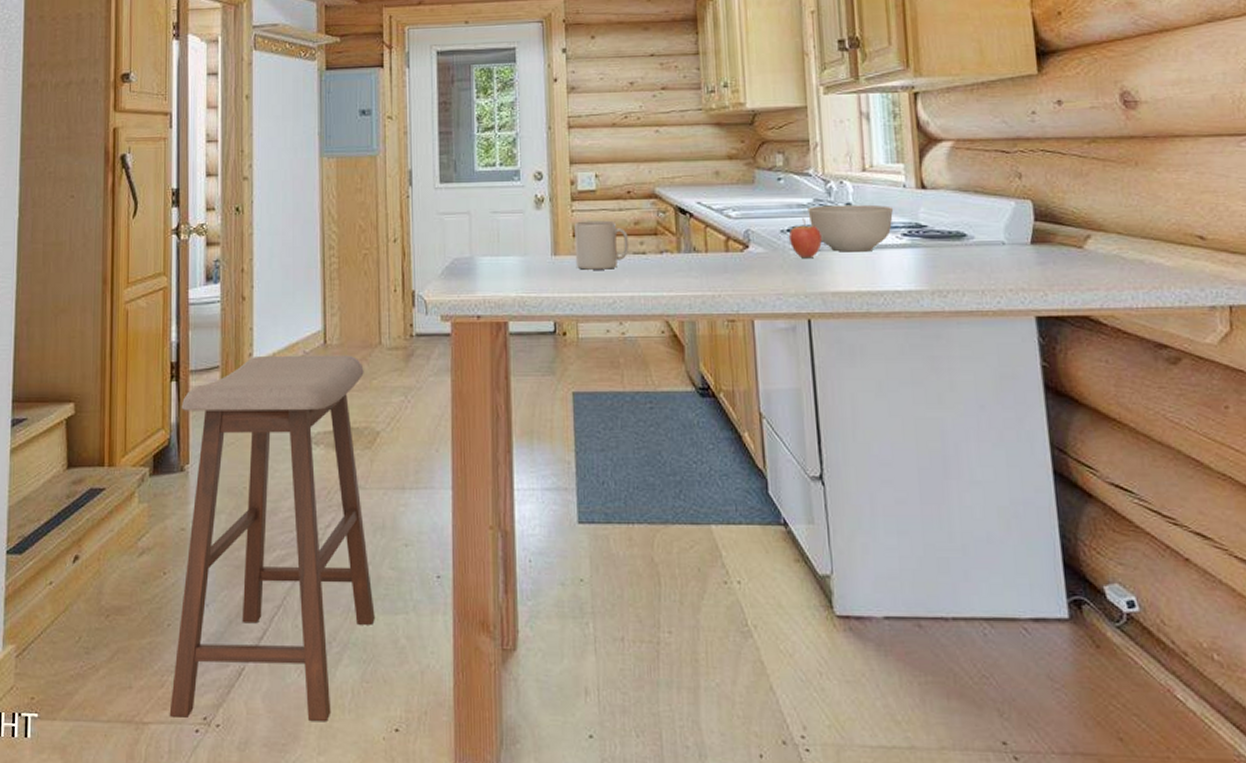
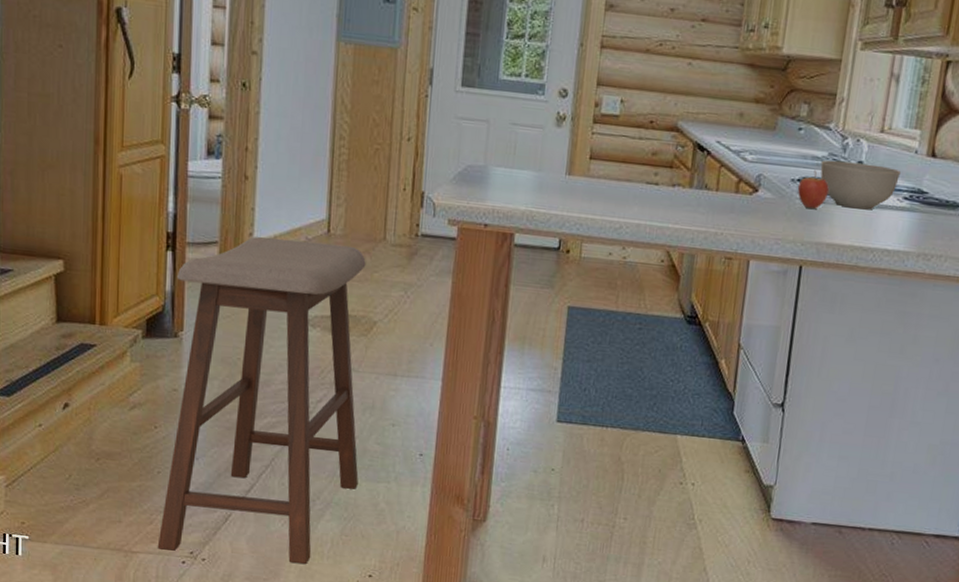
mug: present [574,220,628,270] -> none [588,144,644,196]

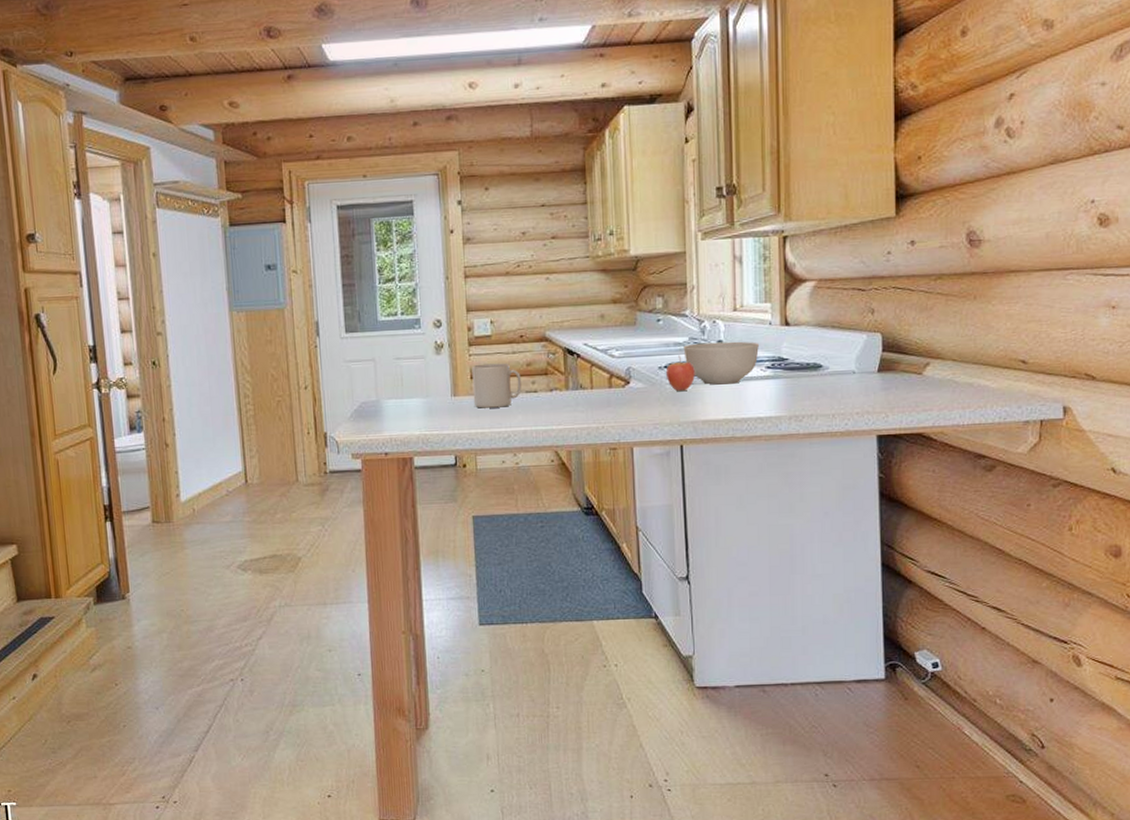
bar stool: present [157,236,366,564] -> none [117,492,306,798]
mug: none [588,144,644,196] -> present [472,363,521,408]

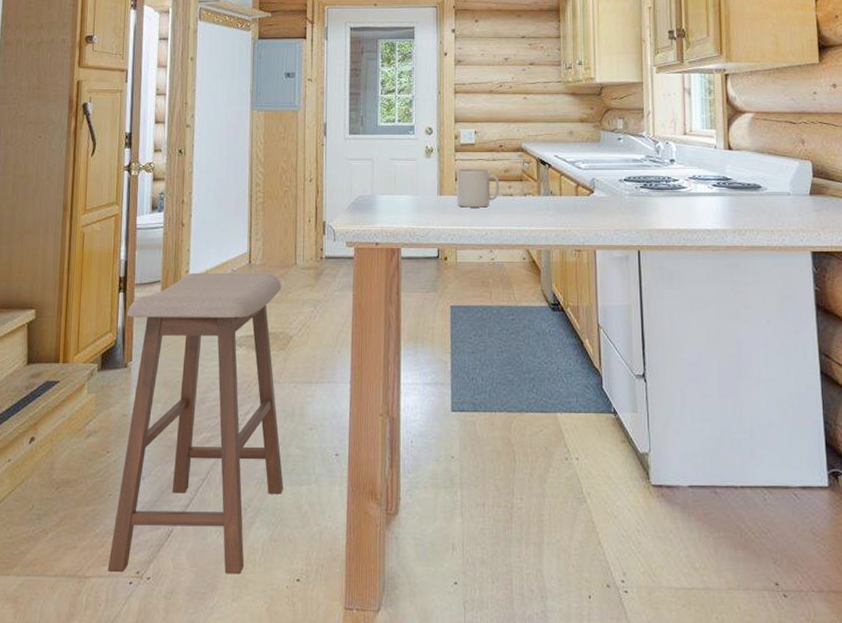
bar stool: none [117,492,306,798] -> present [107,272,283,573]
fruit: present [665,355,695,391] -> none [625,170,651,201]
bowl: present [683,341,759,385] -> none [641,161,706,198]

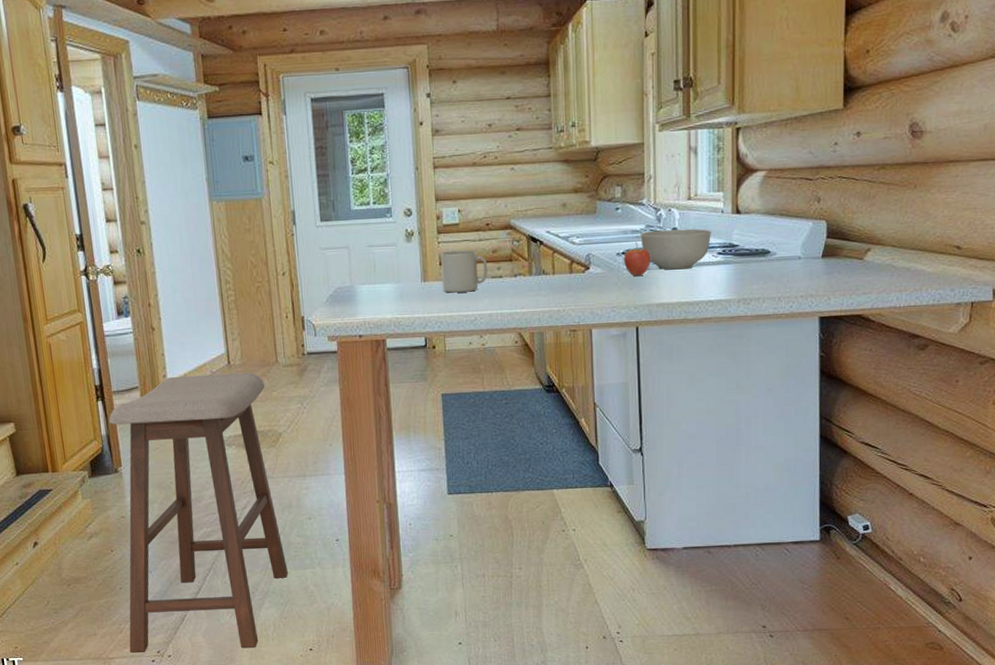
fruit: none [625,170,651,201] -> present [623,242,651,276]
bowl: none [641,161,706,198] -> present [640,228,711,270]

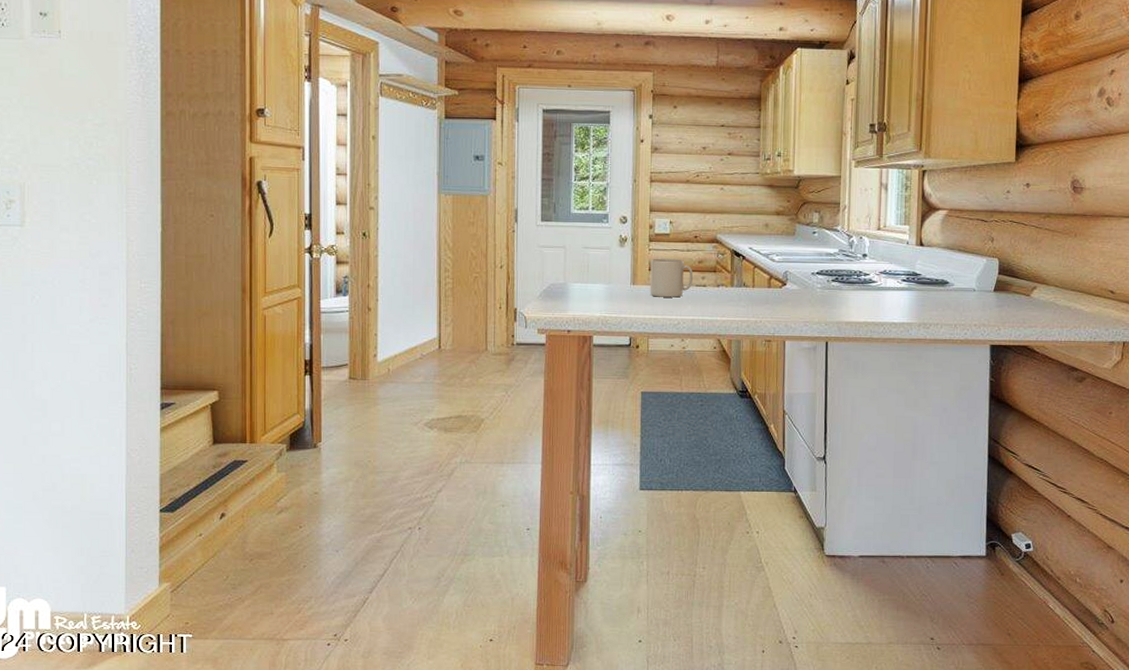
bar stool: present [108,372,288,653] -> none [305,356,476,635]
fruit: present [623,242,651,276] -> none [817,264,842,295]
bowl: present [640,228,711,270] -> none [833,255,897,292]

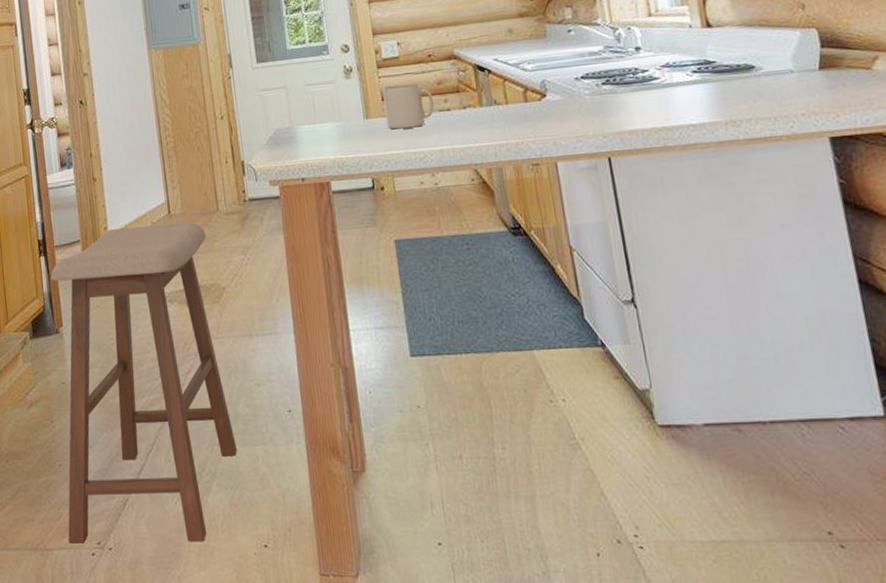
bar stool: none [305,356,476,635] -> present [50,222,237,543]

